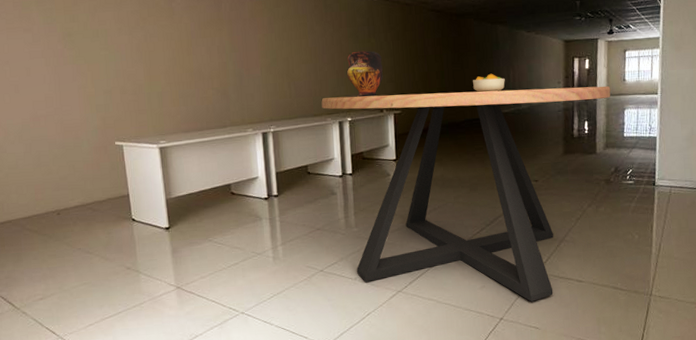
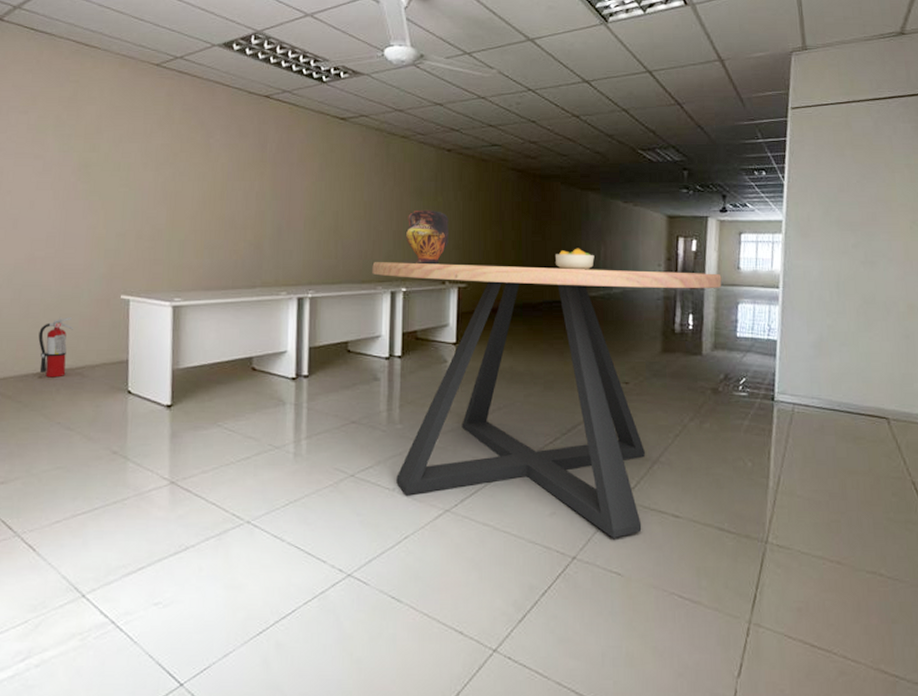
fire extinguisher: none [51,163,80,214] -> present [38,316,73,378]

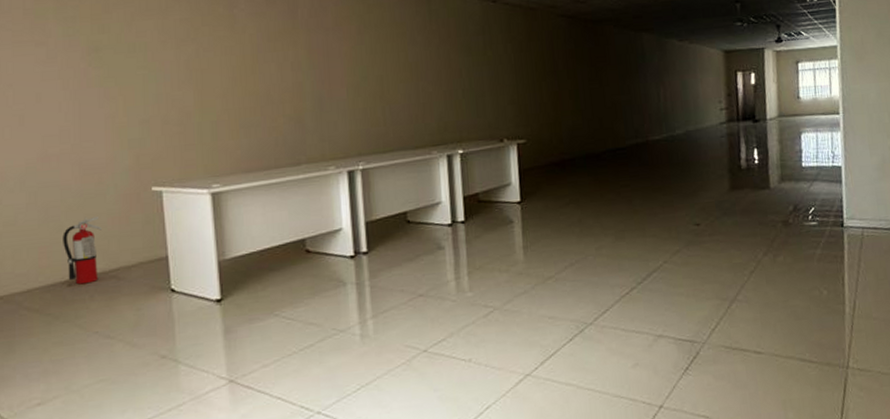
dining table: present [372,261,722,538] -> none [424,105,784,382]
vase: present [406,209,449,265] -> none [457,65,503,124]
fruit bowl: present [556,248,594,270] -> none [615,91,655,116]

